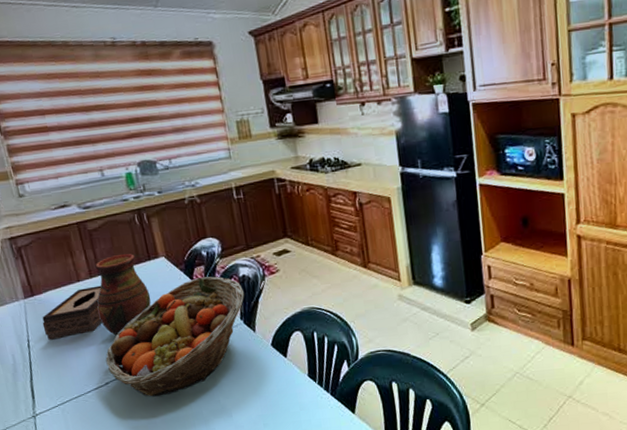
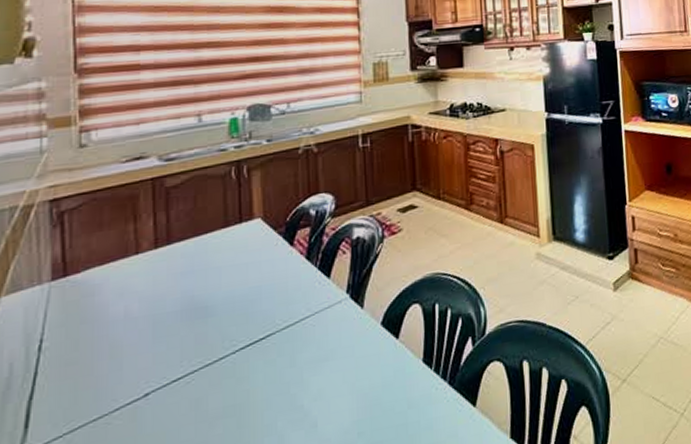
tissue box: present [42,285,102,340] -> none [69,258,167,338]
vase: present [95,253,151,336] -> none [154,215,233,325]
fruit basket: present [105,276,245,397] -> none [152,240,357,409]

